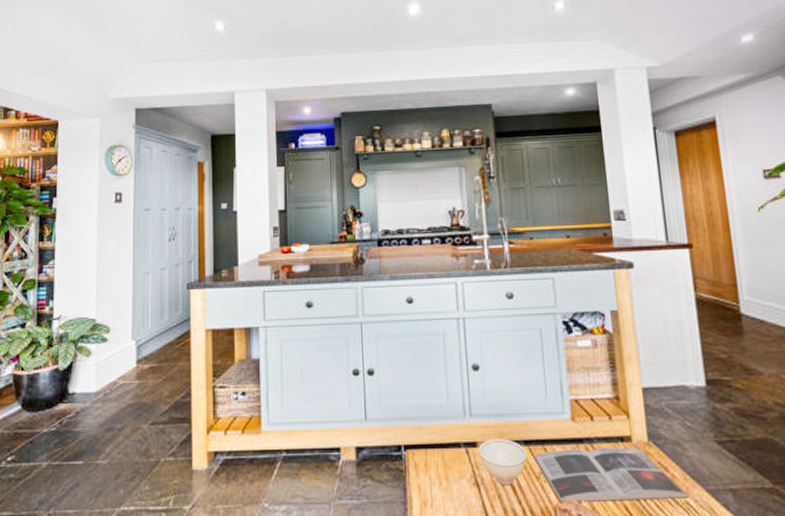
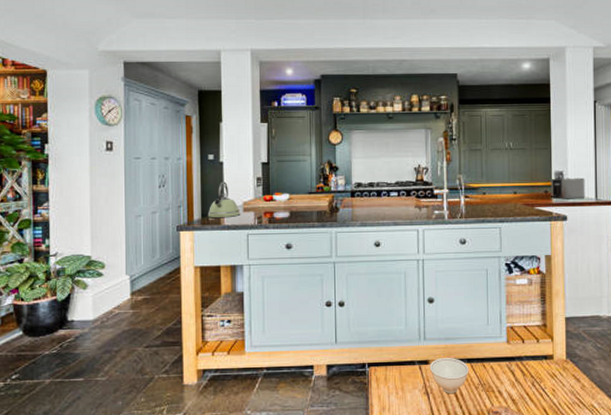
kettle: none [220,232,256,274] -> present [207,181,241,219]
magazine: present [533,447,689,502] -> none [474,363,594,406]
toaster: none [609,218,654,244] -> present [551,179,585,201]

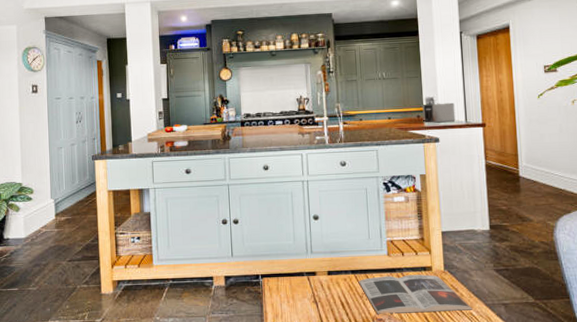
kettle: present [207,181,241,219] -> none [117,116,146,149]
bowl: present [429,357,469,394] -> none [317,269,354,303]
magazine: none [474,363,594,406] -> present [358,274,472,314]

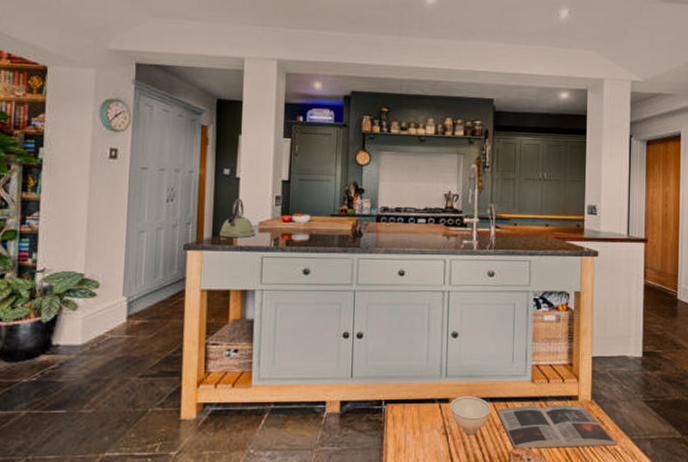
kettle: none [117,116,146,149] -> present [219,198,256,239]
bowl: none [317,269,354,303] -> present [450,395,491,435]
toaster: present [422,103,456,124] -> none [583,213,618,236]

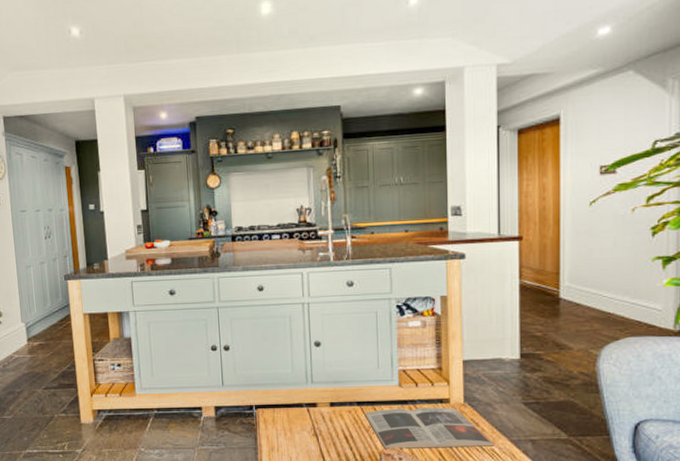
kettle: present [219,198,256,239] -> none [92,230,124,267]
bowl: present [450,395,491,435] -> none [317,400,359,436]

